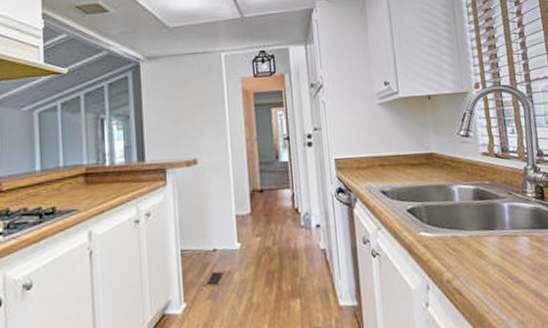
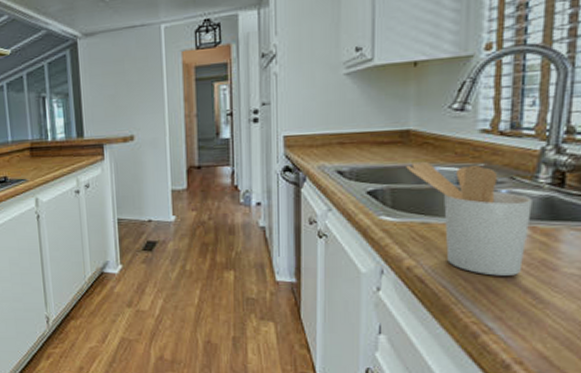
utensil holder: none [434,180,530,282] -> present [406,161,533,276]

